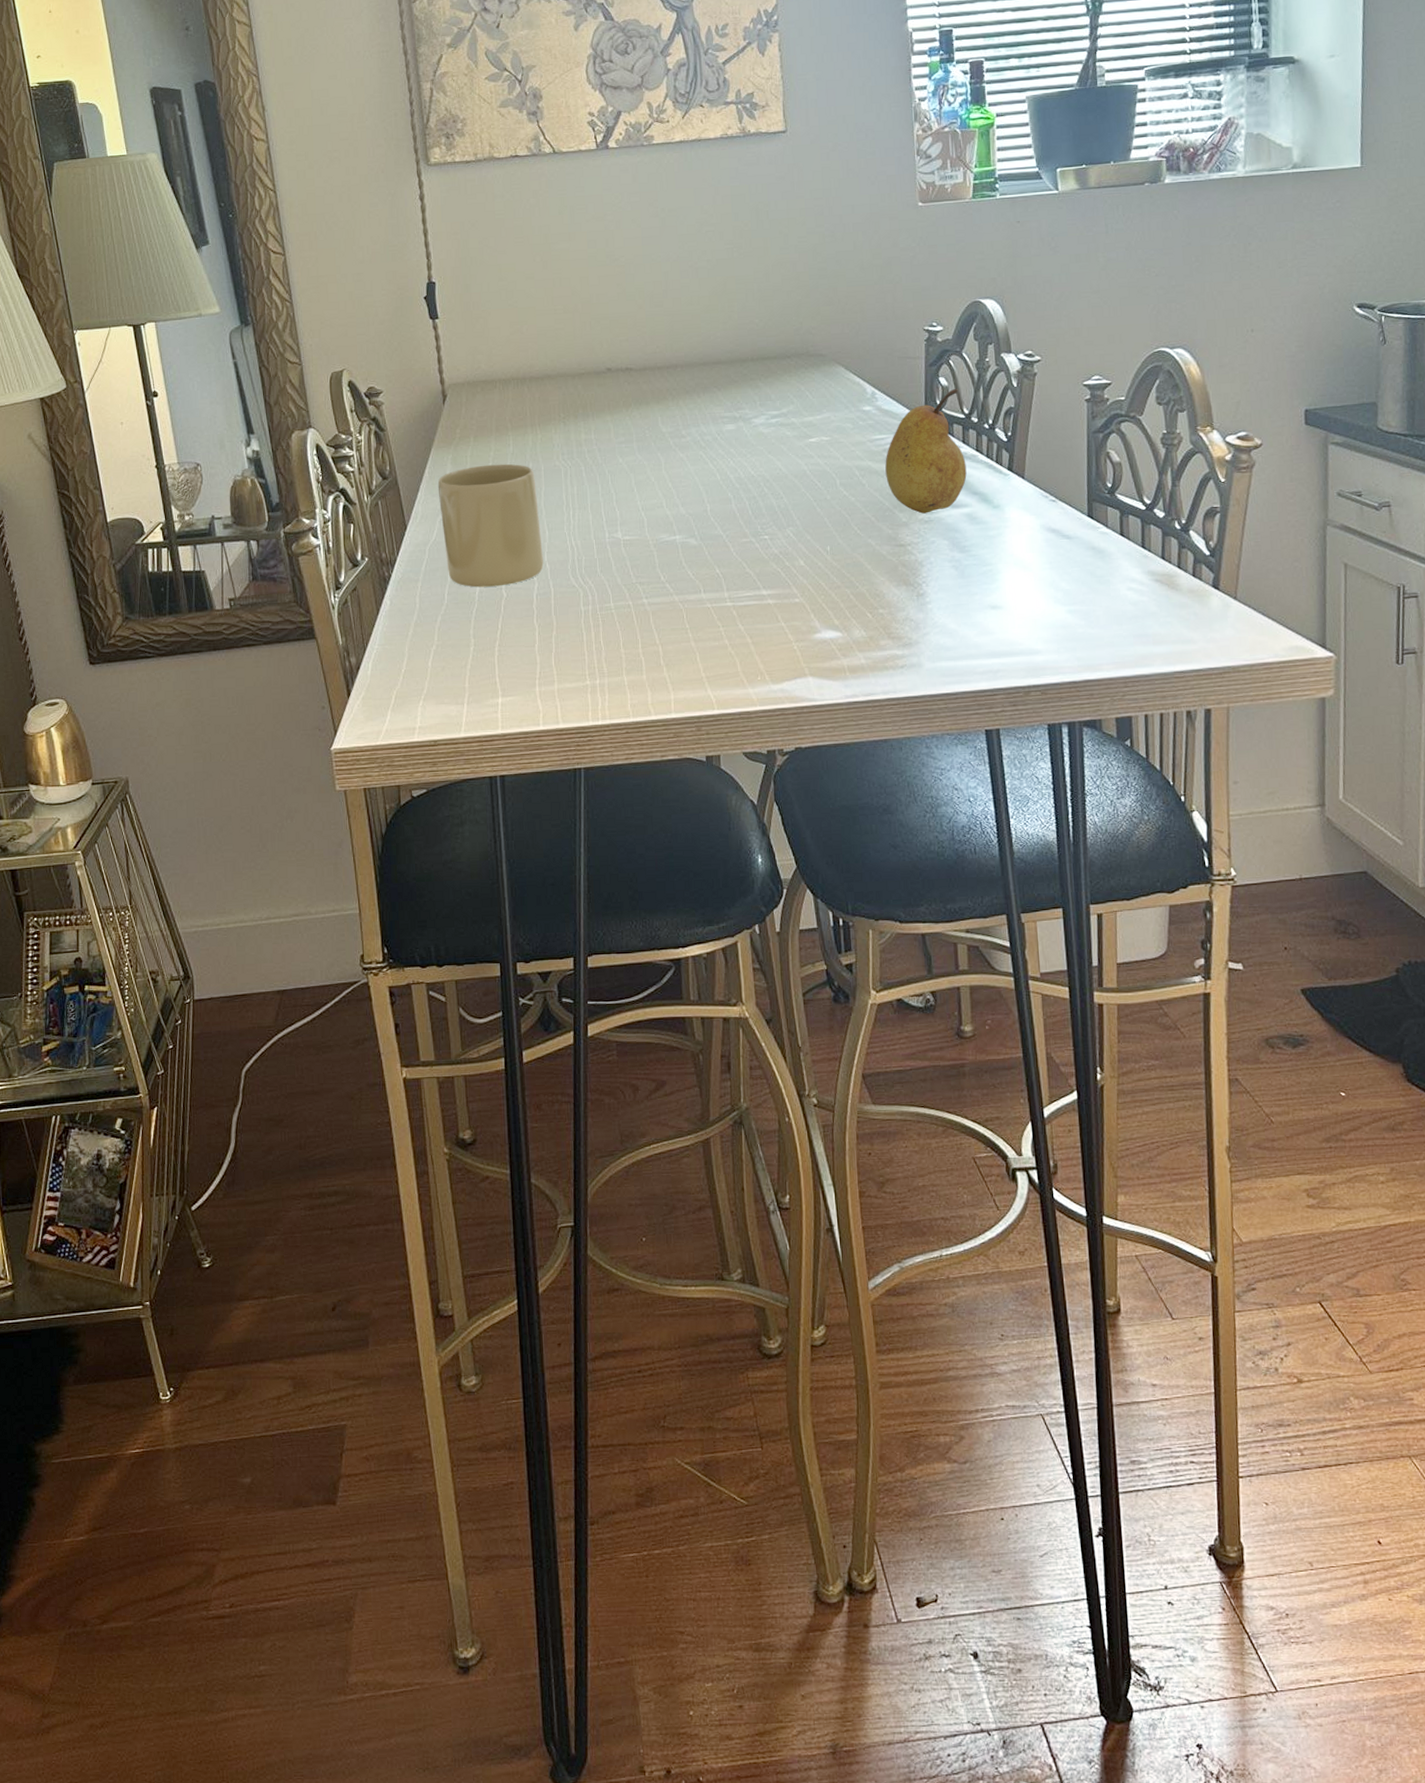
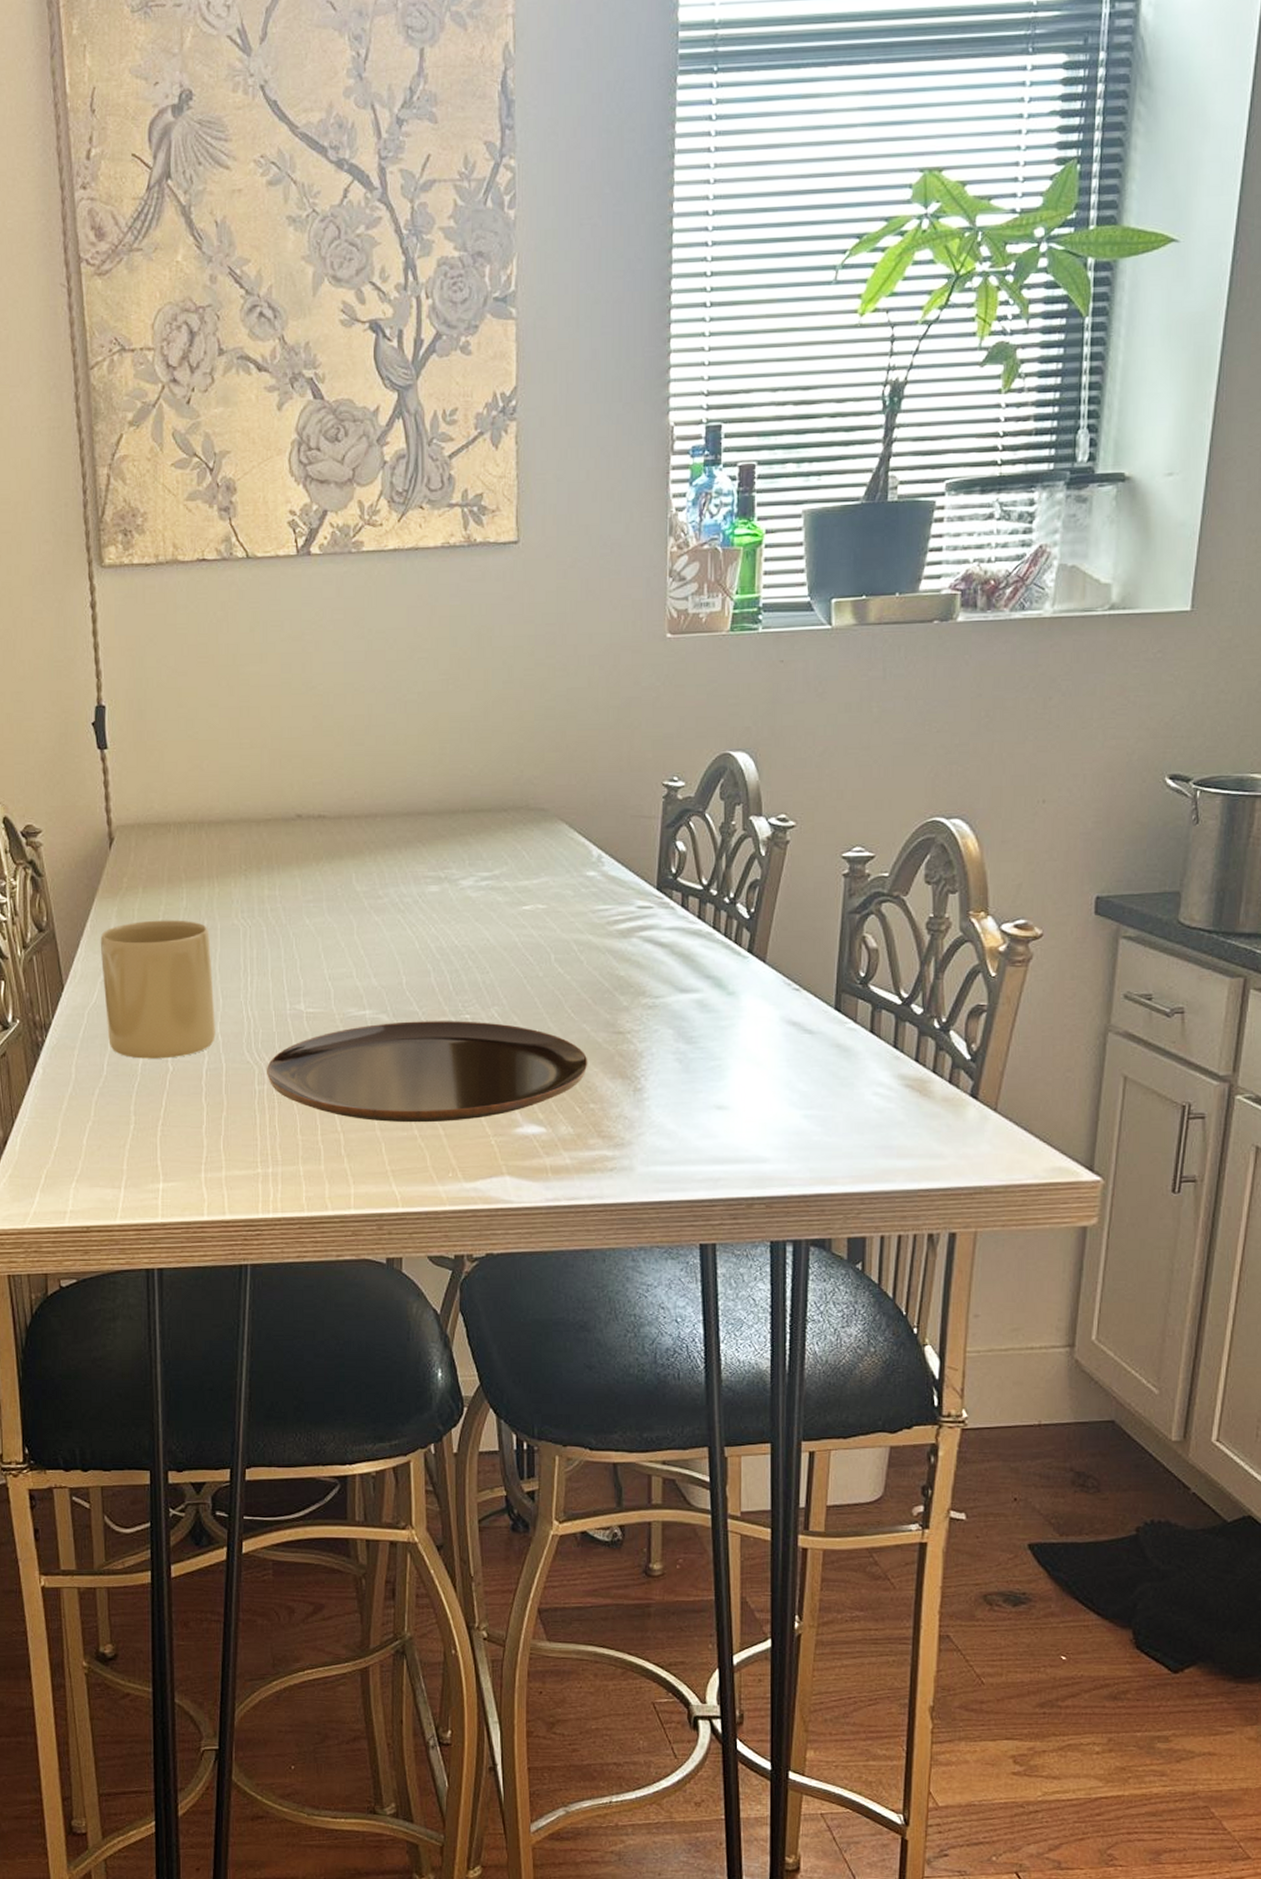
plate: none [590,541,875,634] -> present [267,1021,588,1123]
fruit: present [885,388,967,514] -> none [608,854,700,998]

